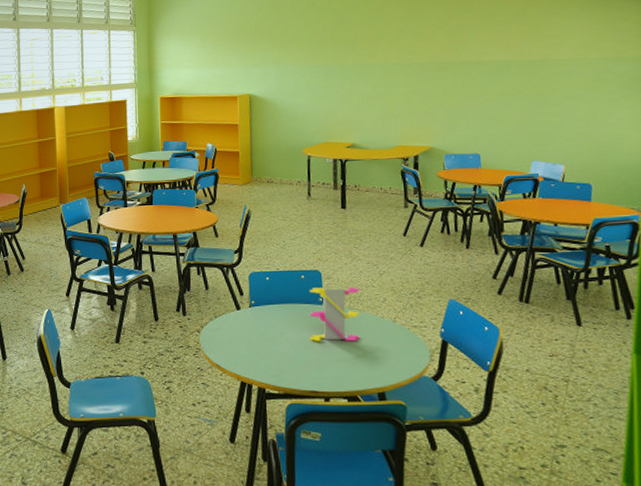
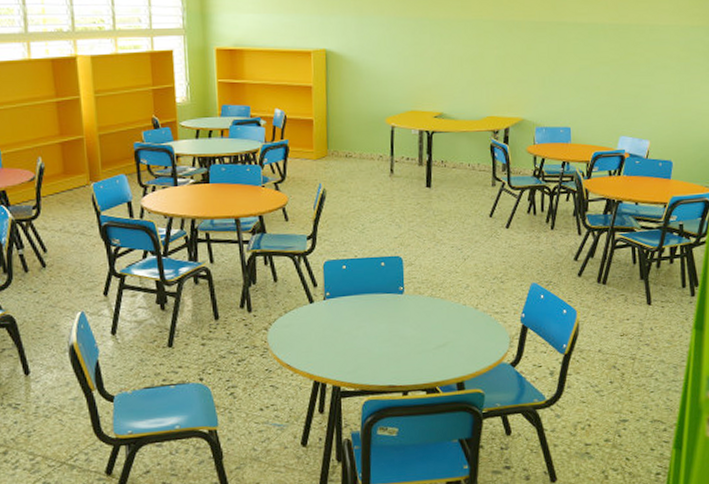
puzzle: present [309,287,360,342] -> none [388,273,443,334]

